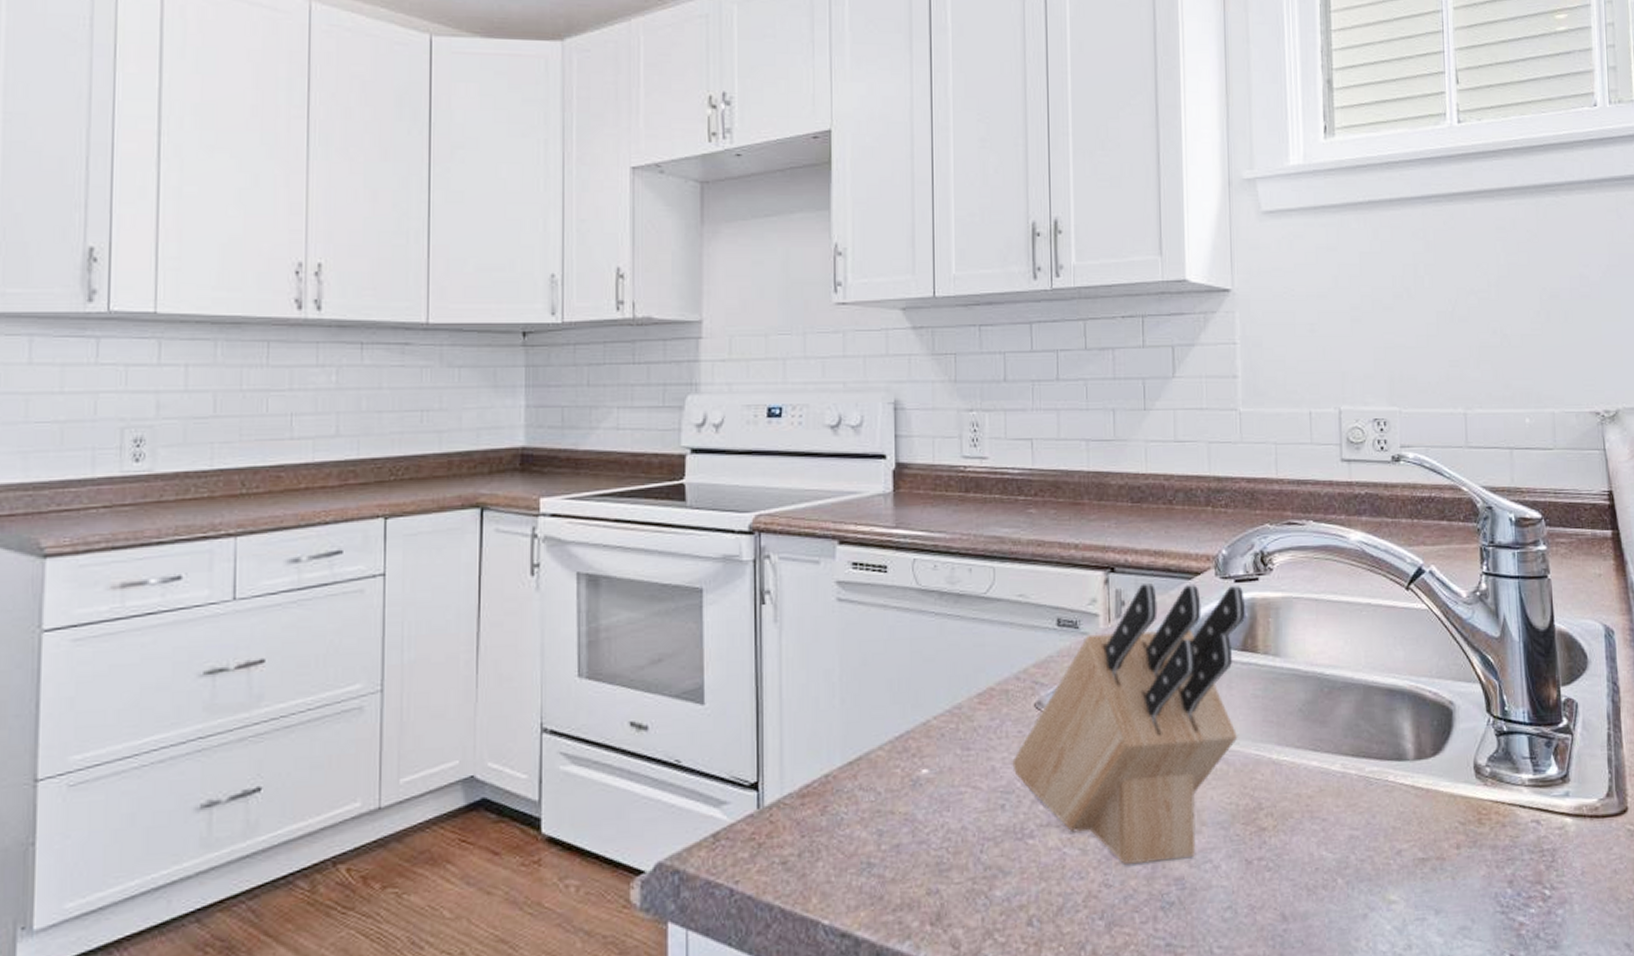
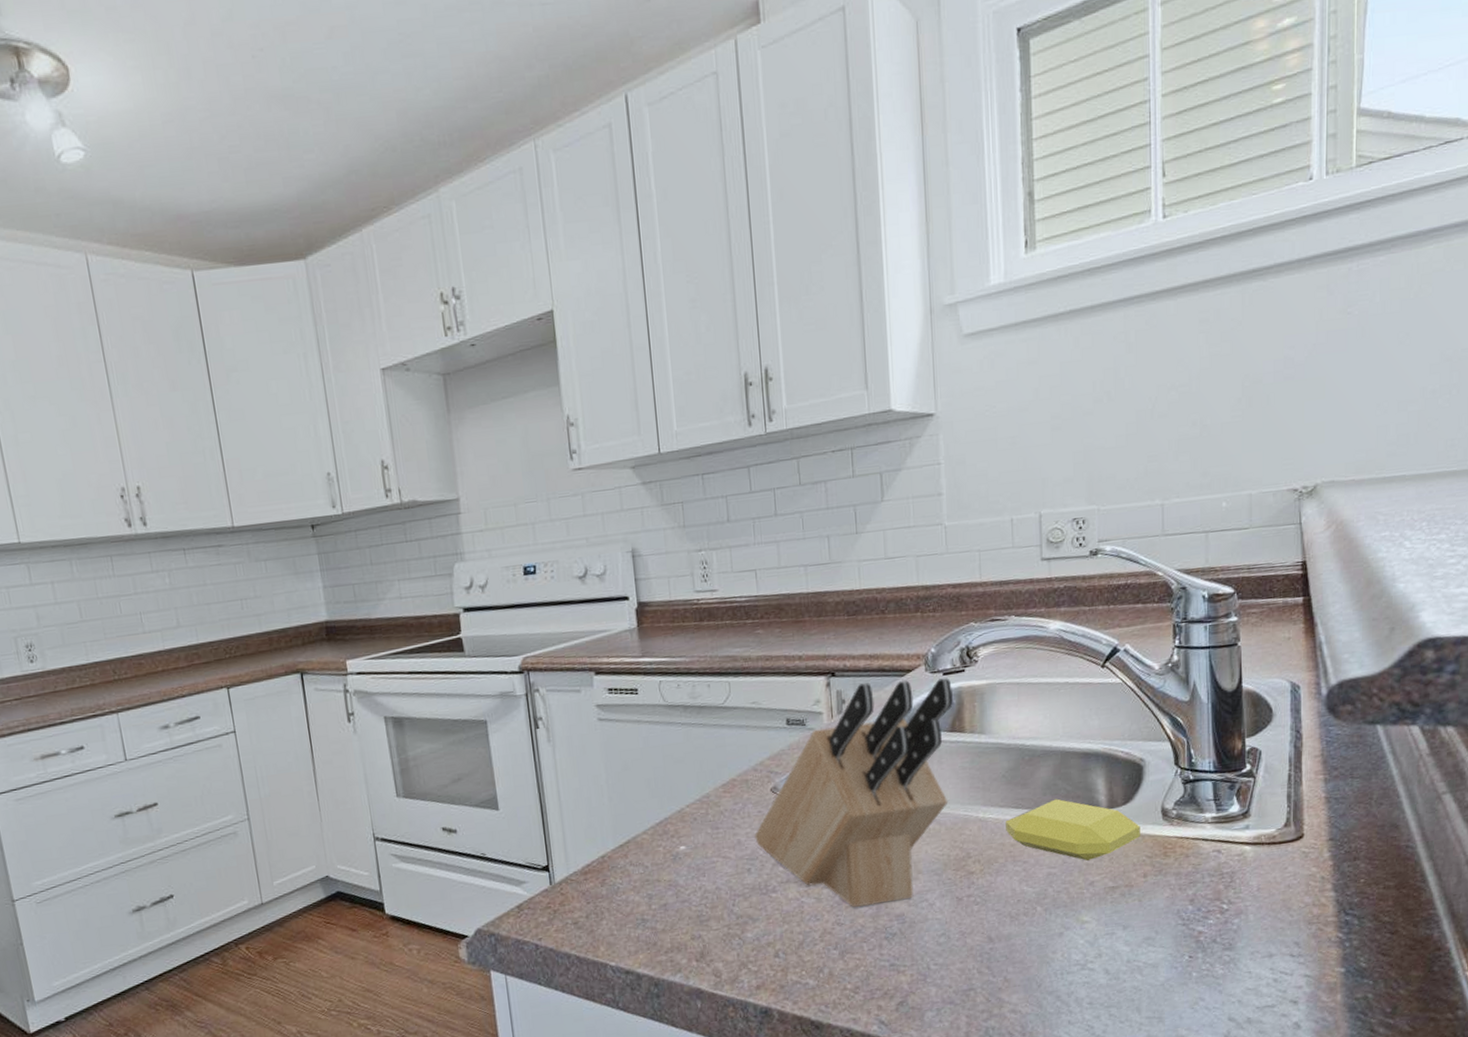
soap bar: none [1302,743,1452,823] -> present [1006,798,1140,861]

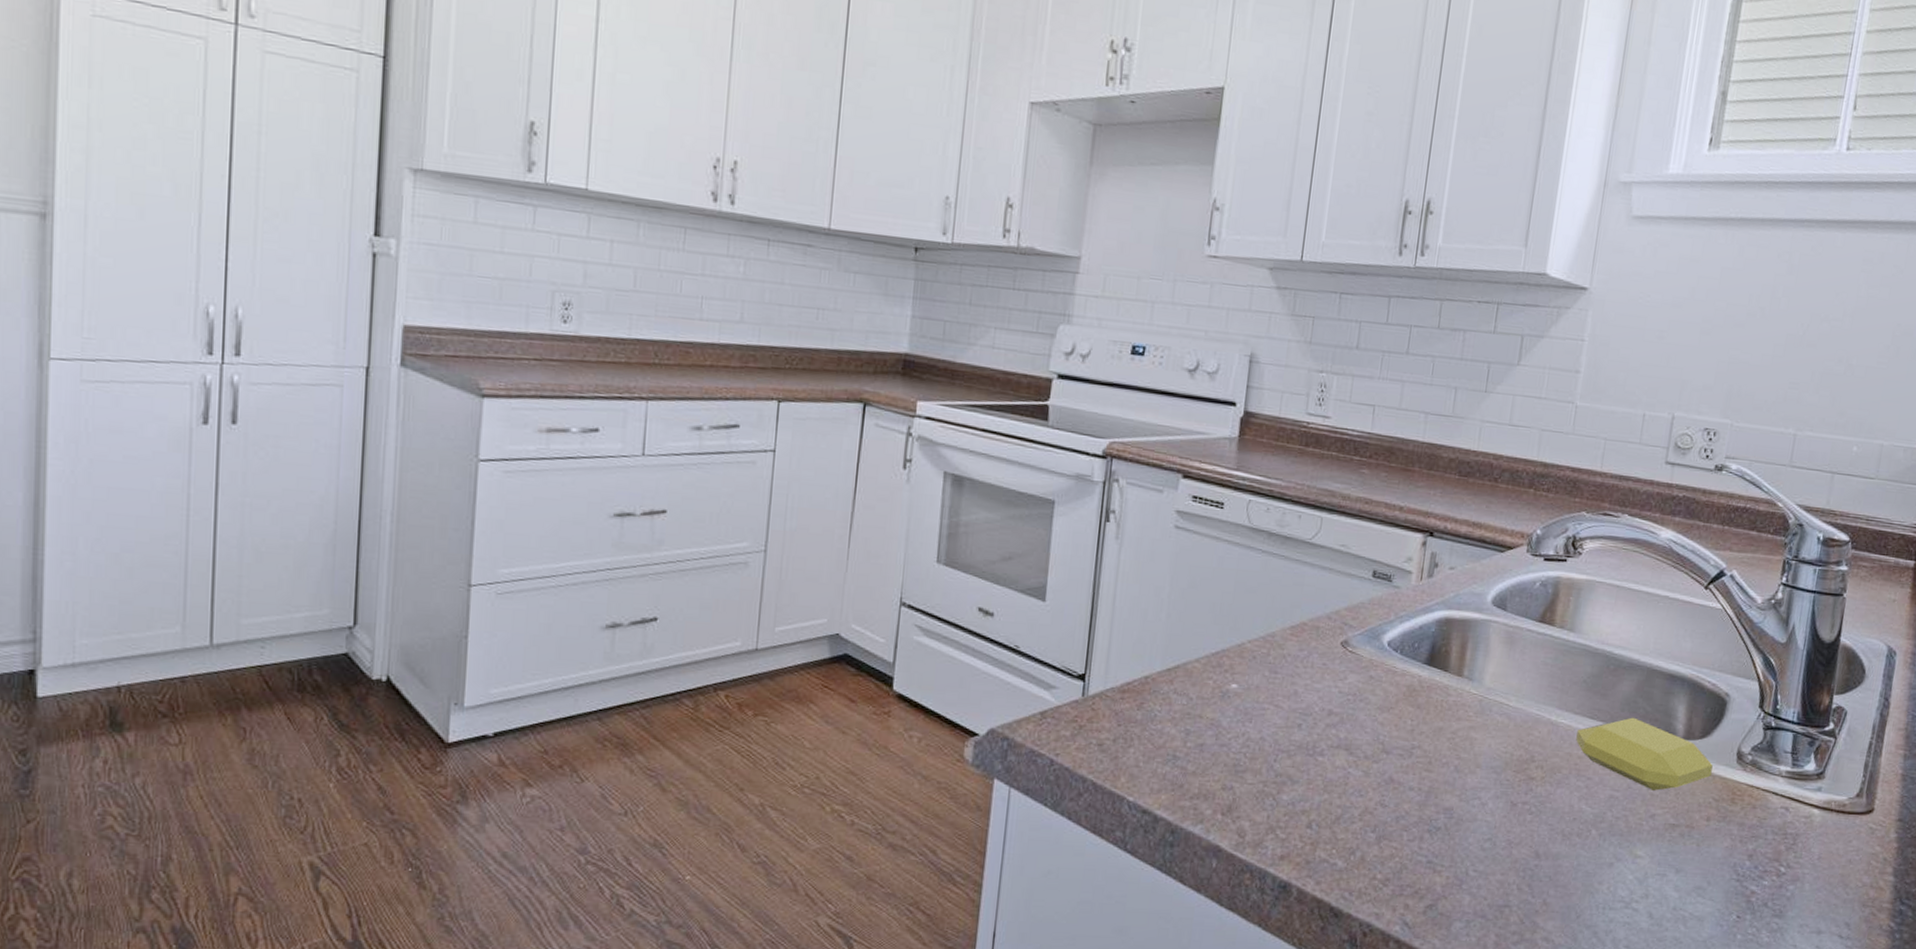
knife block: present [755,678,953,907] -> none [1313,550,1551,793]

